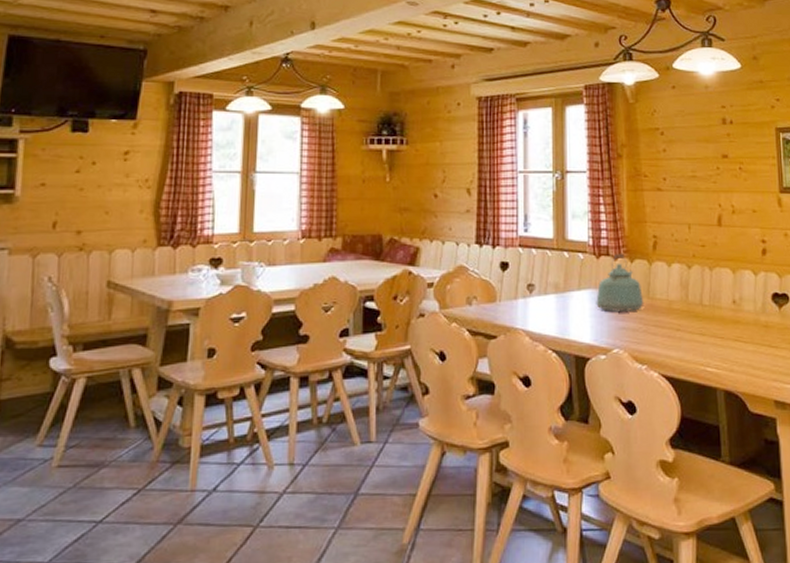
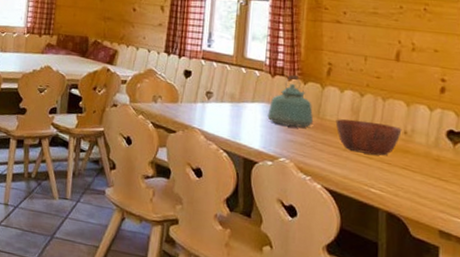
bowl: none [666,295,731,330] -> present [335,119,402,156]

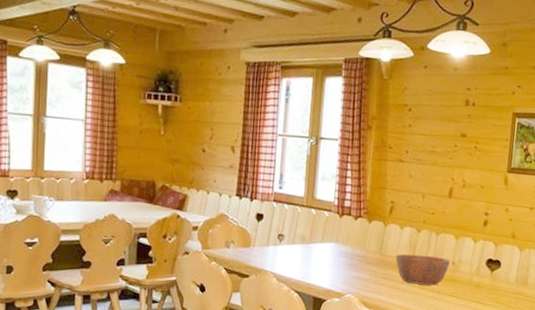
kettle: present [267,74,314,128] -> none [335,214,377,264]

